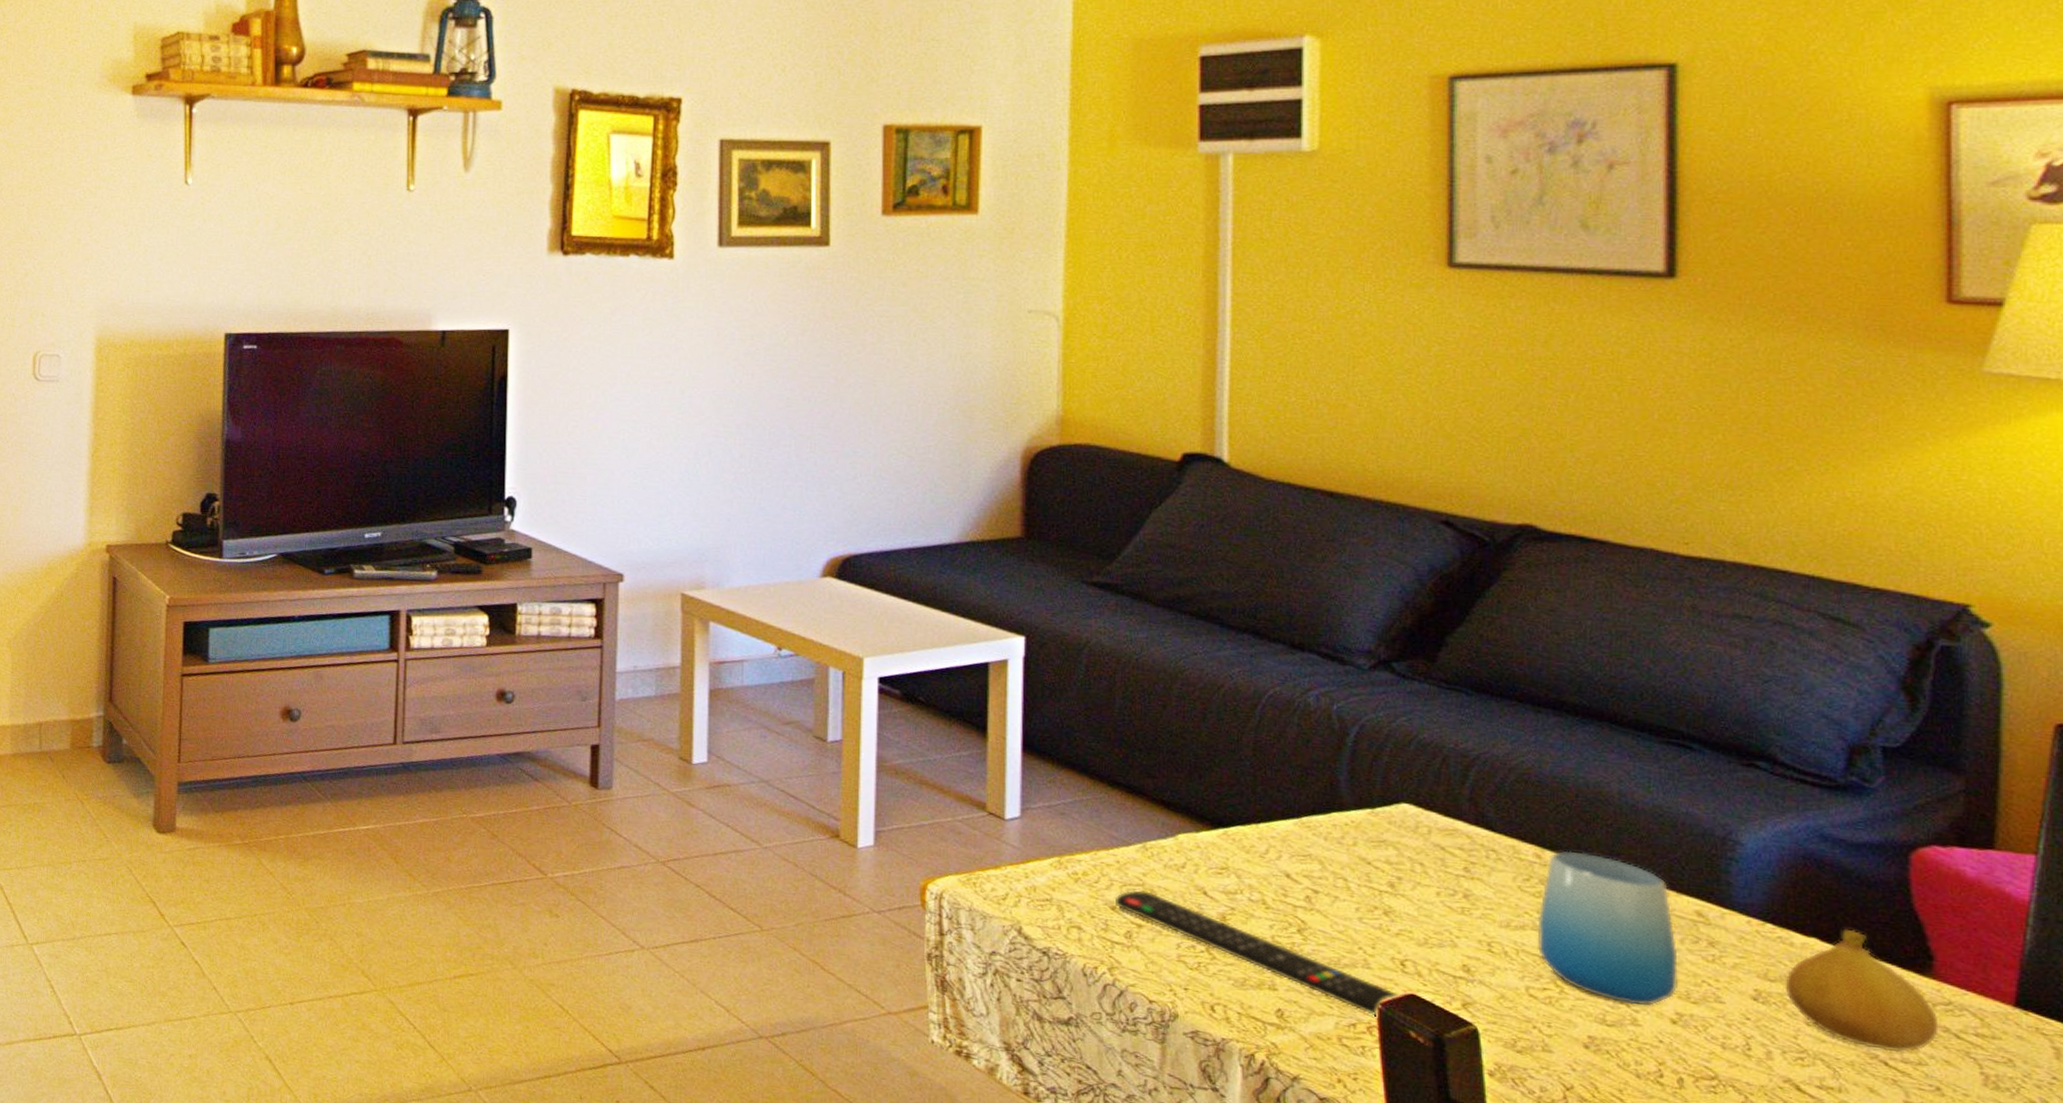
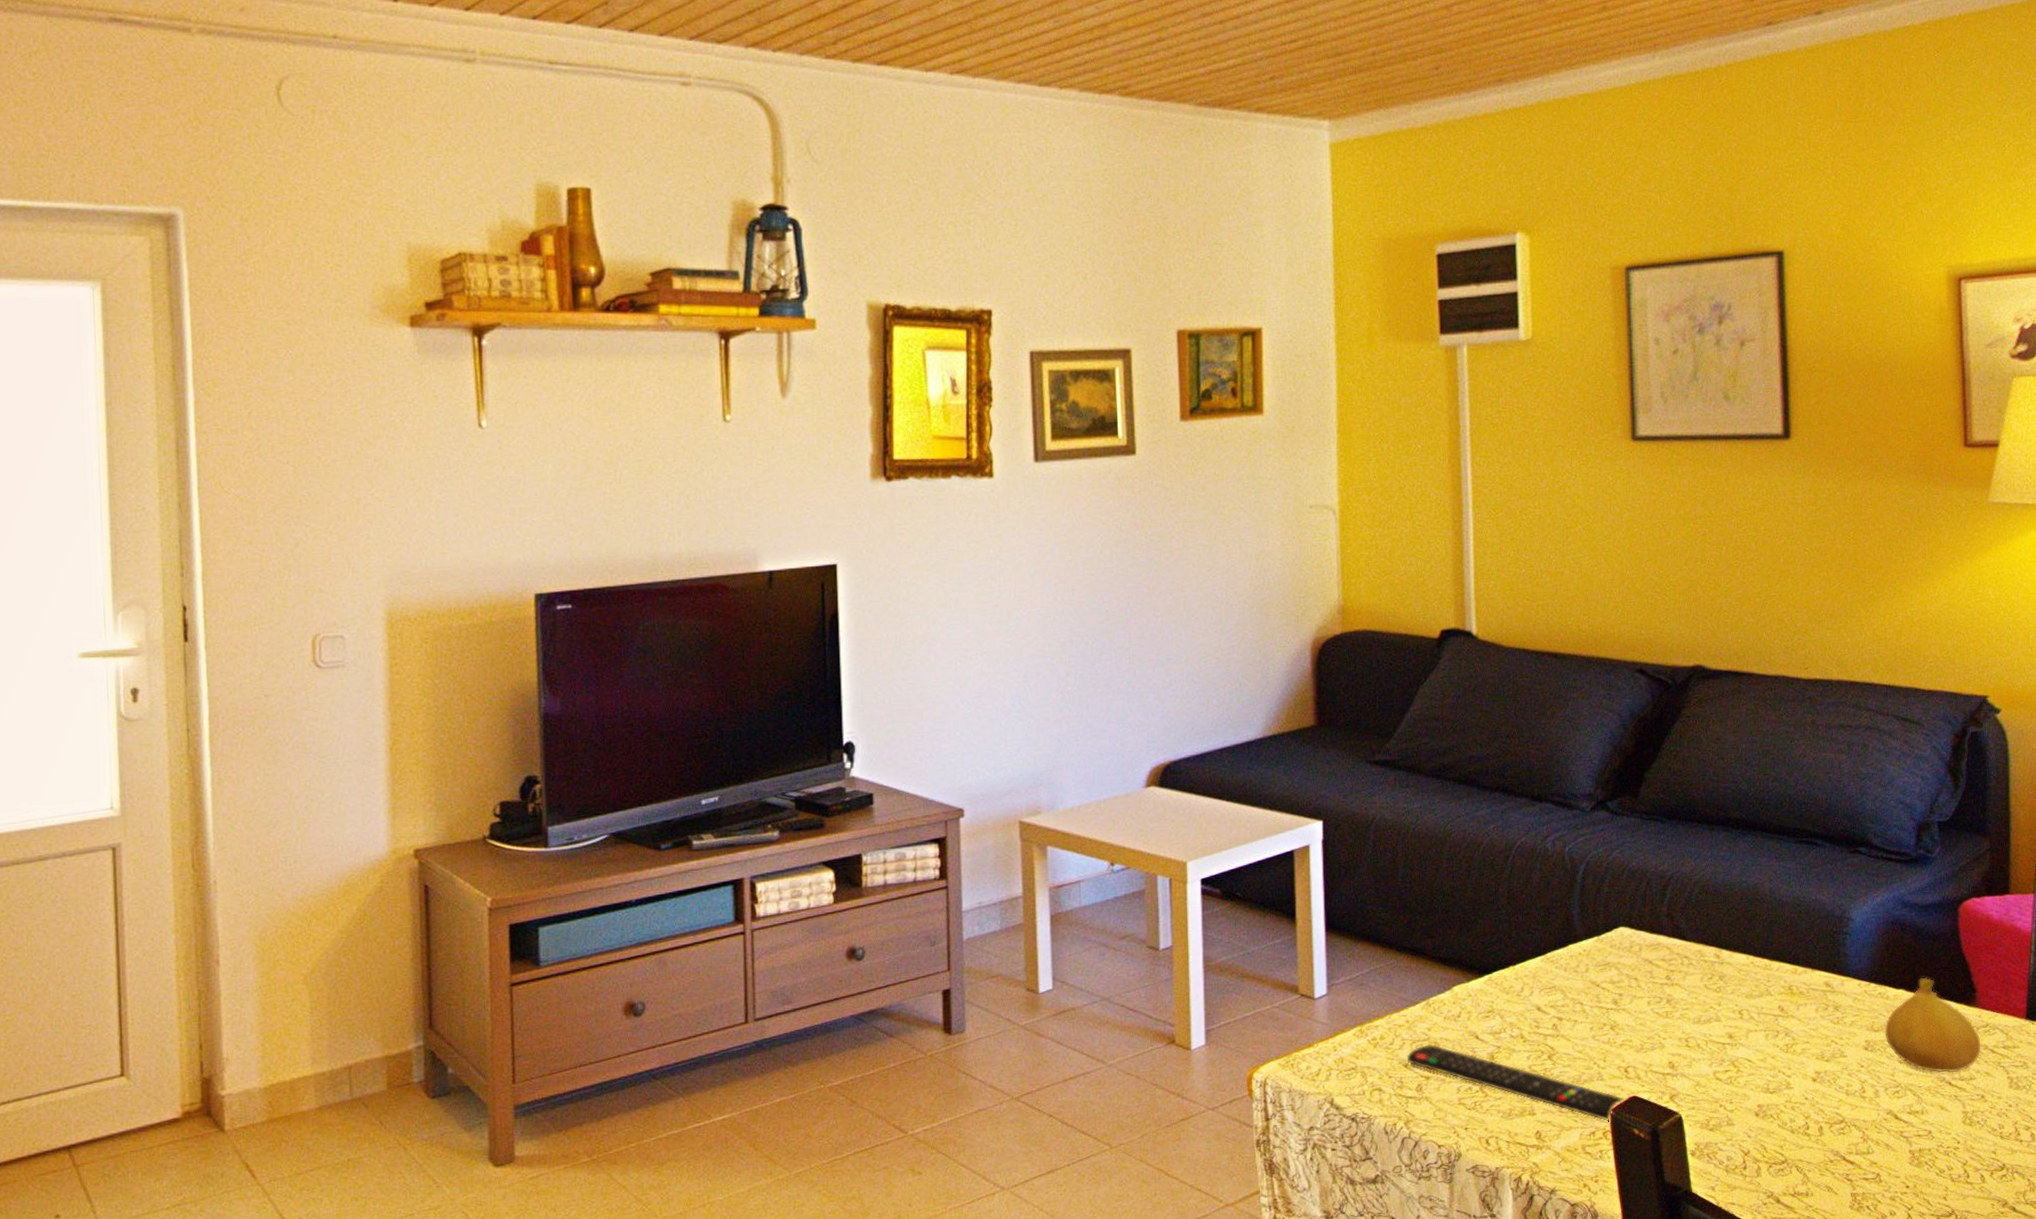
cup: present [1537,850,1678,1006] -> none [1719,946,1815,1071]

